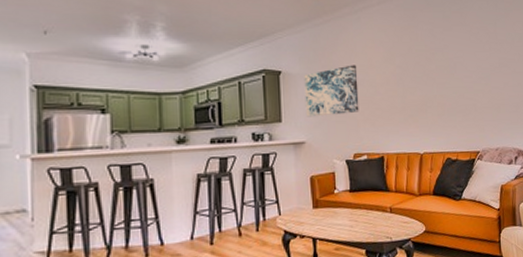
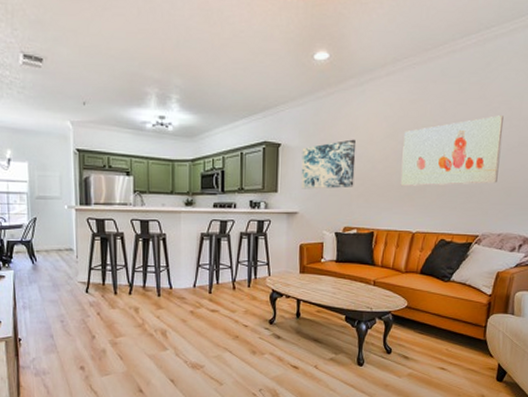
wall art: none [401,40,487,108] -> present [400,115,504,186]

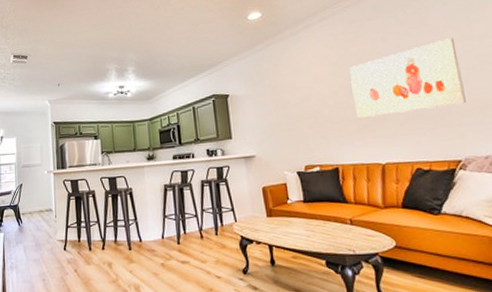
wall art: present [300,139,356,189] -> none [250,81,308,133]

